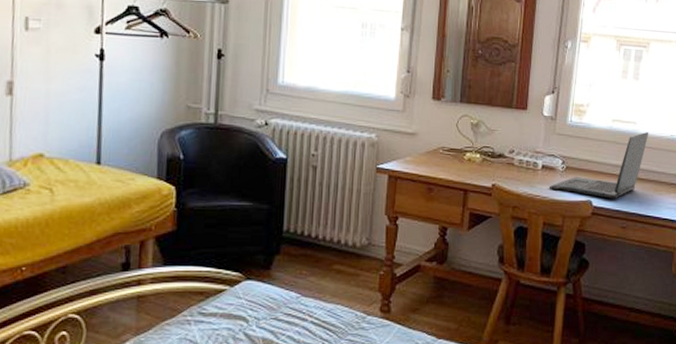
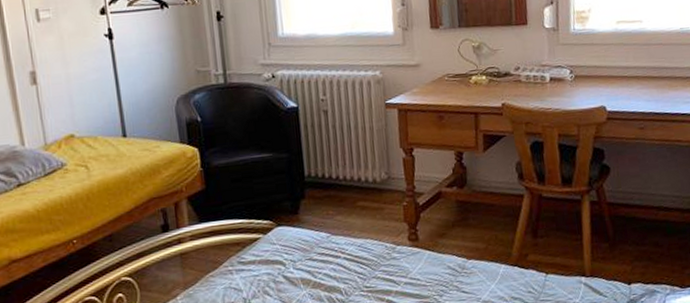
laptop: present [550,131,649,199] -> none [560,28,657,102]

